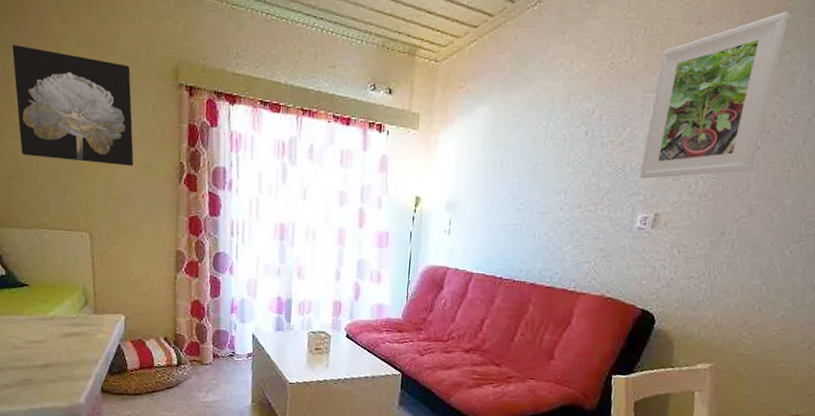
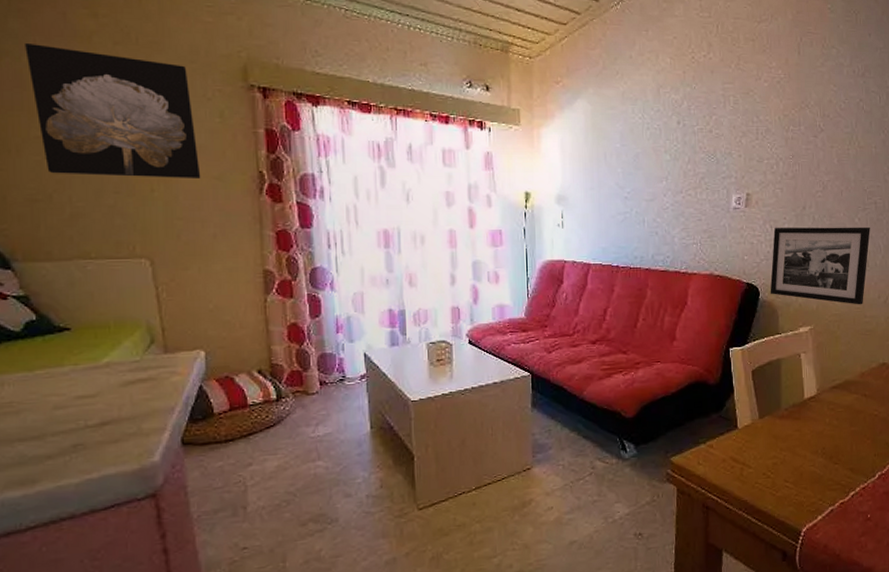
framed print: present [639,11,789,179] -> none [729,12,830,162]
picture frame: none [667,253,803,348] -> present [770,227,870,305]

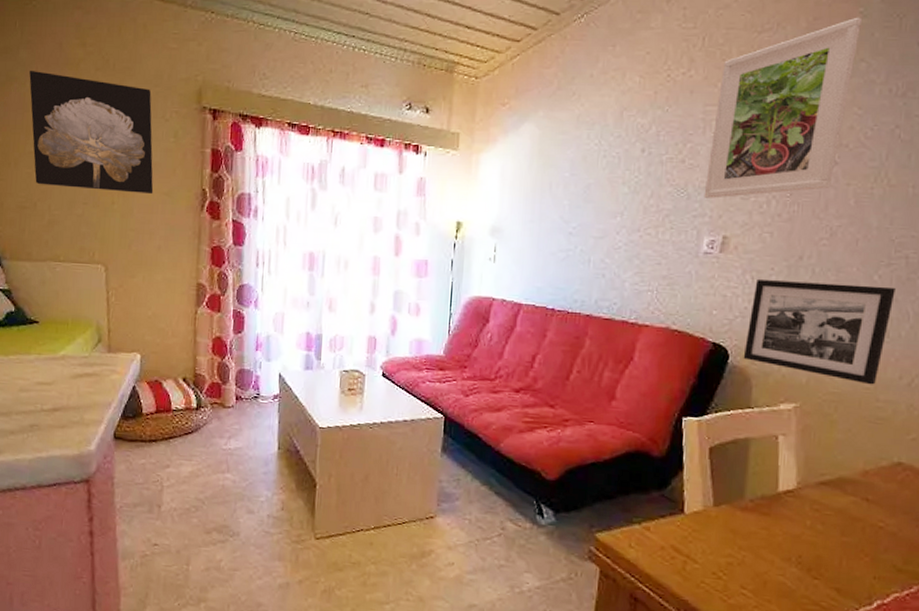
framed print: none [729,12,830,162] -> present [703,17,861,199]

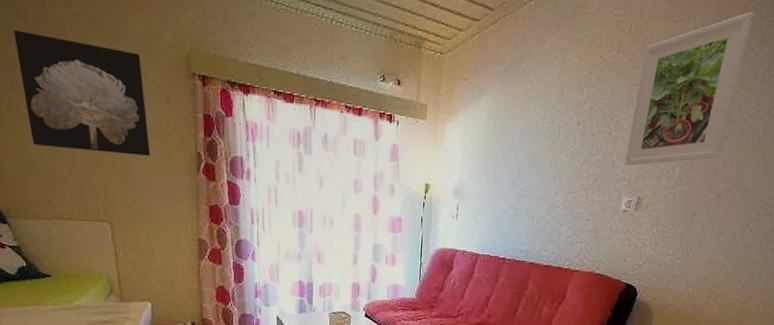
picture frame: present [743,280,895,385] -> none [647,233,760,313]

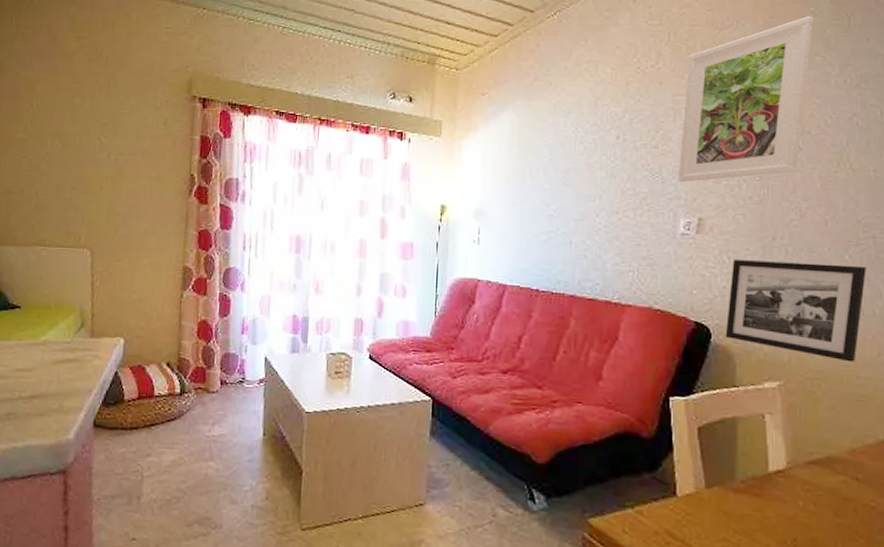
wall art: present [14,30,151,156] -> none [22,62,143,179]
picture frame: none [647,233,760,313] -> present [725,260,866,362]

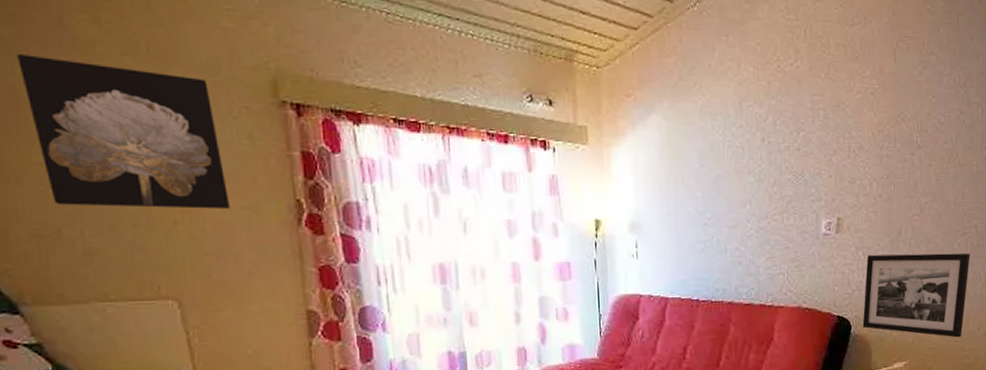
wall art: none [22,62,143,179] -> present [17,54,231,209]
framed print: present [678,15,813,182] -> none [818,13,929,183]

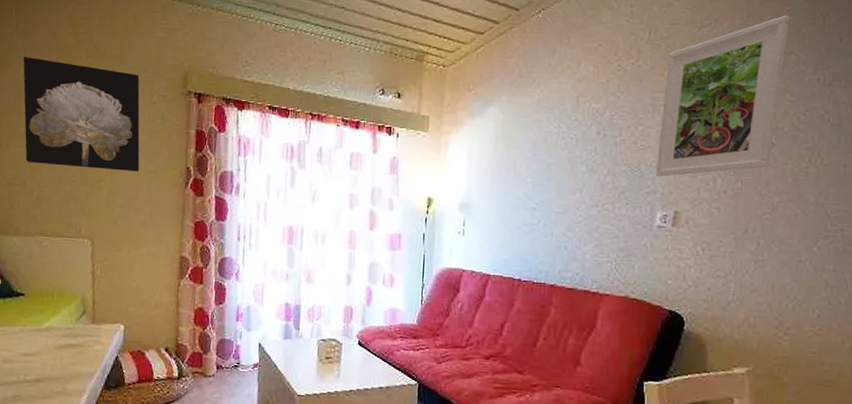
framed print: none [818,13,929,183] -> present [655,15,789,177]
picture frame: present [862,253,970,338] -> none [697,251,834,349]

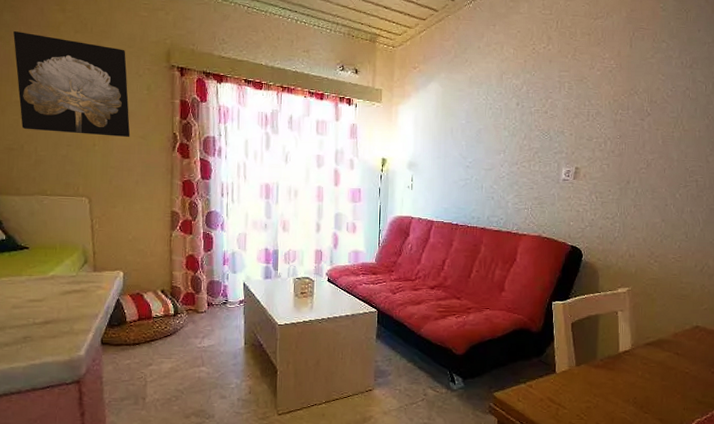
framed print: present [655,15,789,177] -> none [561,10,662,140]

